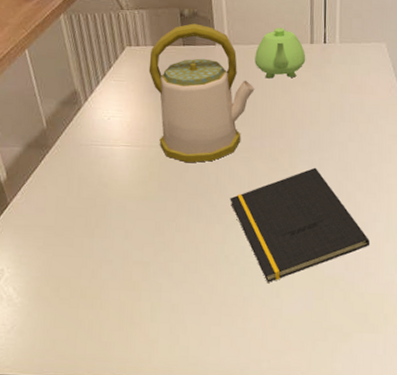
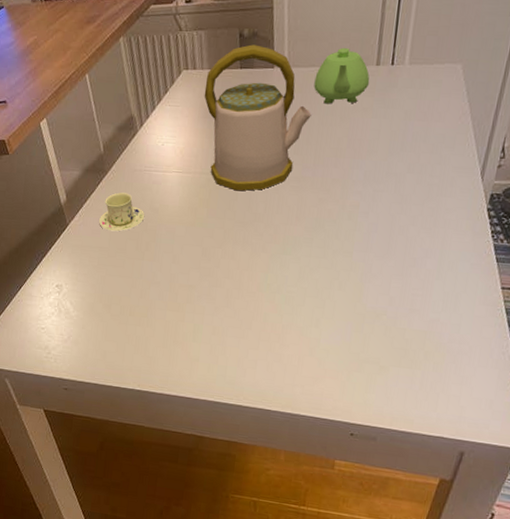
cup and saucer: none [44,168,93,209] -> present [99,192,145,232]
notepad: present [230,167,371,283] -> none [276,199,419,313]

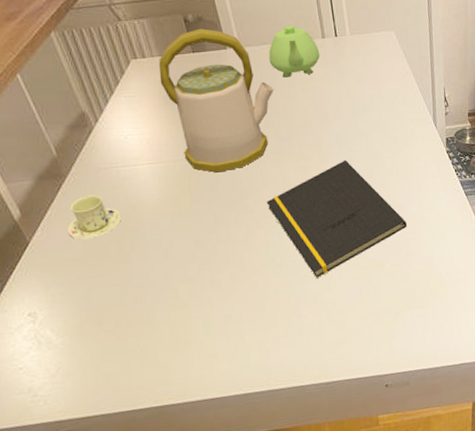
notepad: none [276,199,419,313] -> present [266,159,408,278]

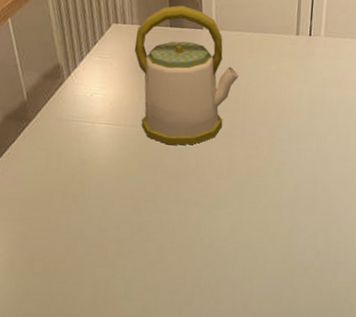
cup and saucer: present [67,194,122,240] -> none [21,142,72,183]
notepad: present [266,159,408,278] -> none [208,157,341,267]
teapot: present [268,24,320,78] -> none [240,16,291,67]

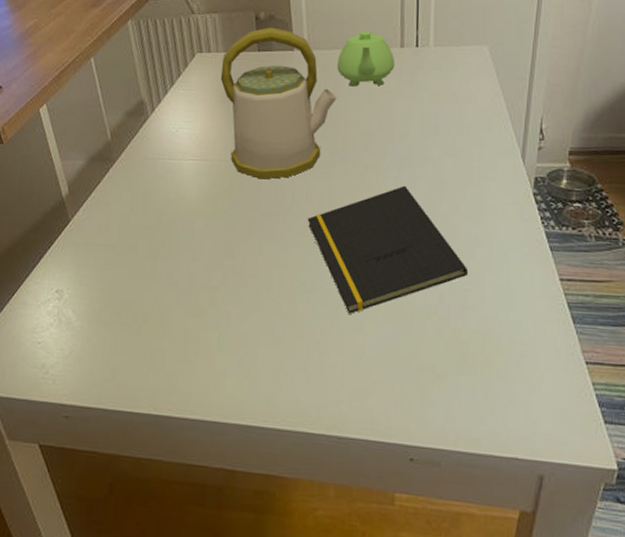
notepad: none [208,157,341,267] -> present [307,185,469,314]
teapot: none [240,16,291,67] -> present [337,29,395,87]

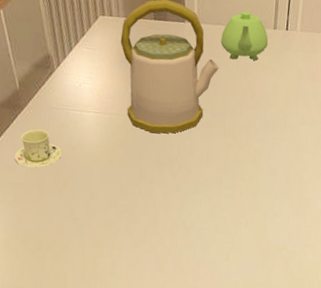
cup and saucer: none [106,183,159,227] -> present [14,129,63,168]
notepad: present [307,185,469,314] -> none [189,146,312,247]

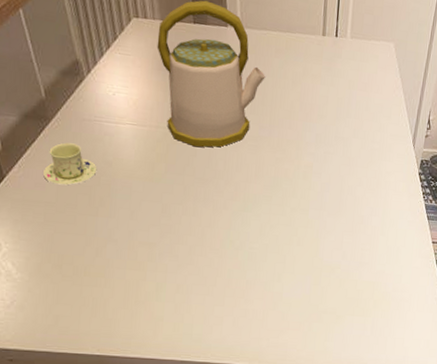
teapot: present [221,10,269,60] -> none [266,14,318,69]

